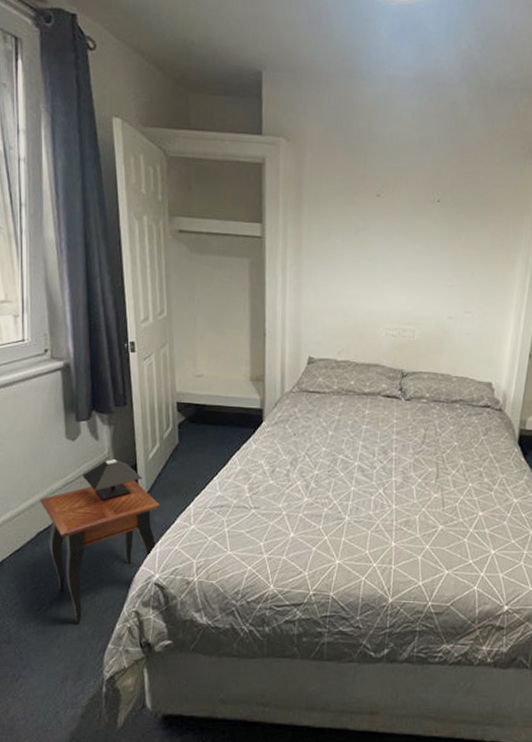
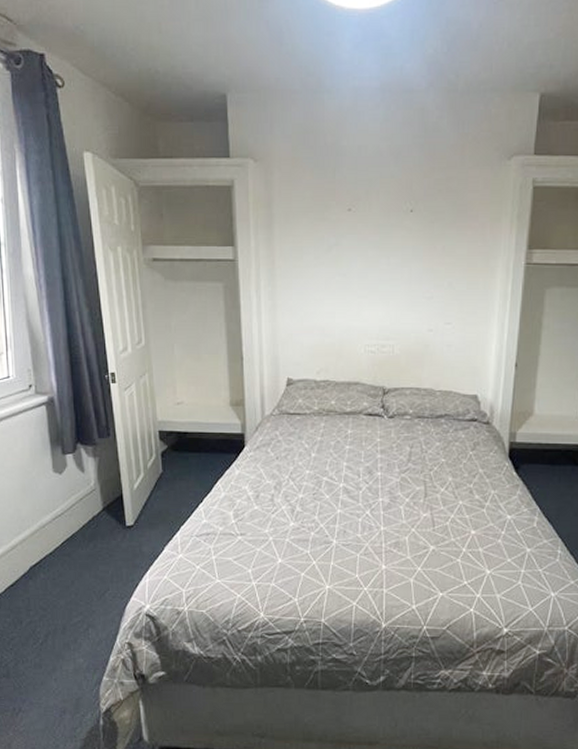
side table: present [40,458,161,623] -> none [31,490,148,656]

